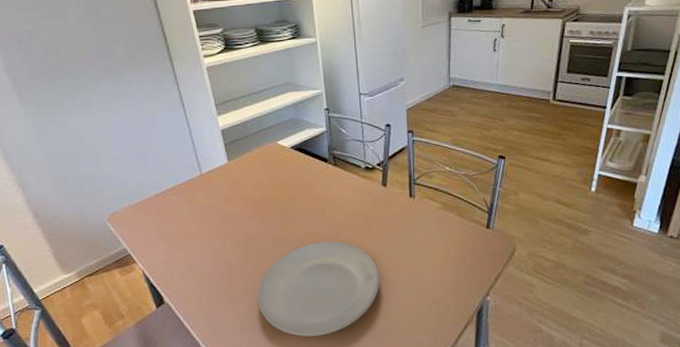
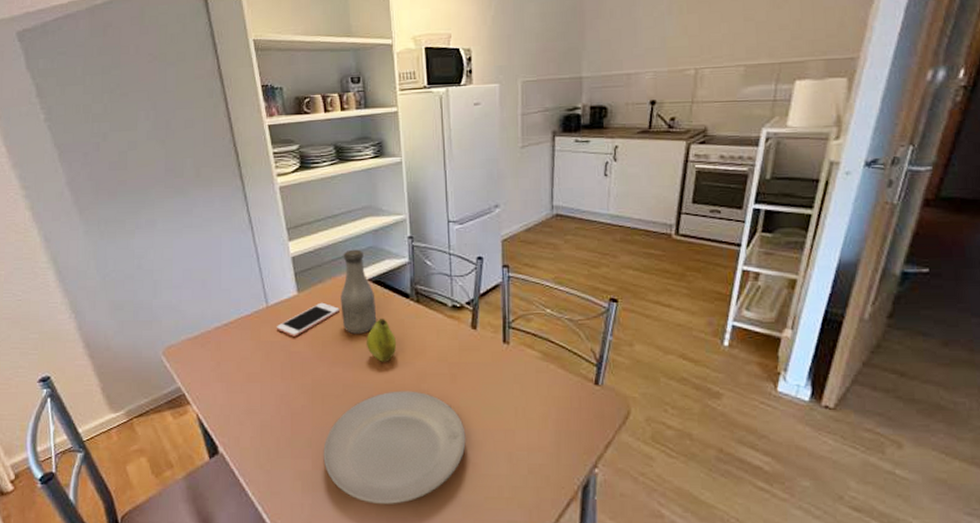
cell phone: none [210,169,266,200] -> present [276,302,339,337]
bottle: none [267,121,300,195] -> present [341,249,377,334]
fruit: none [291,181,318,218] -> present [366,319,397,362]

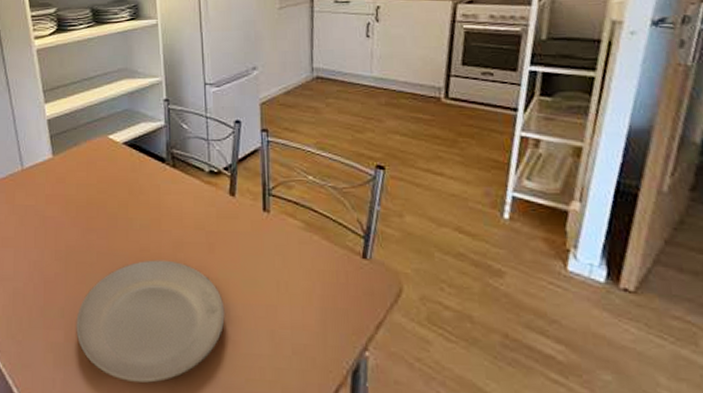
cell phone: present [276,302,339,337] -> none [30,166,94,201]
bottle: present [341,249,377,334] -> none [95,112,132,199]
fruit: present [366,319,397,362] -> none [120,184,153,229]

